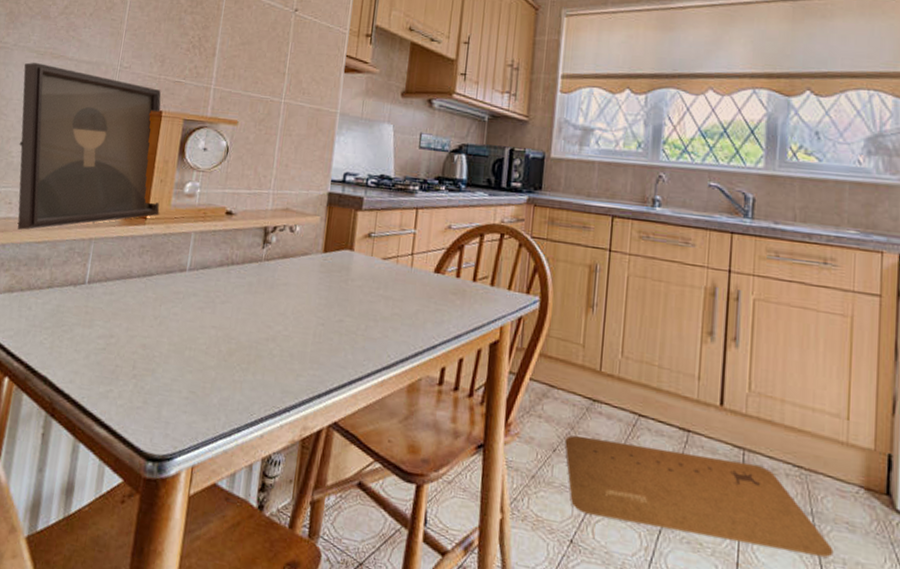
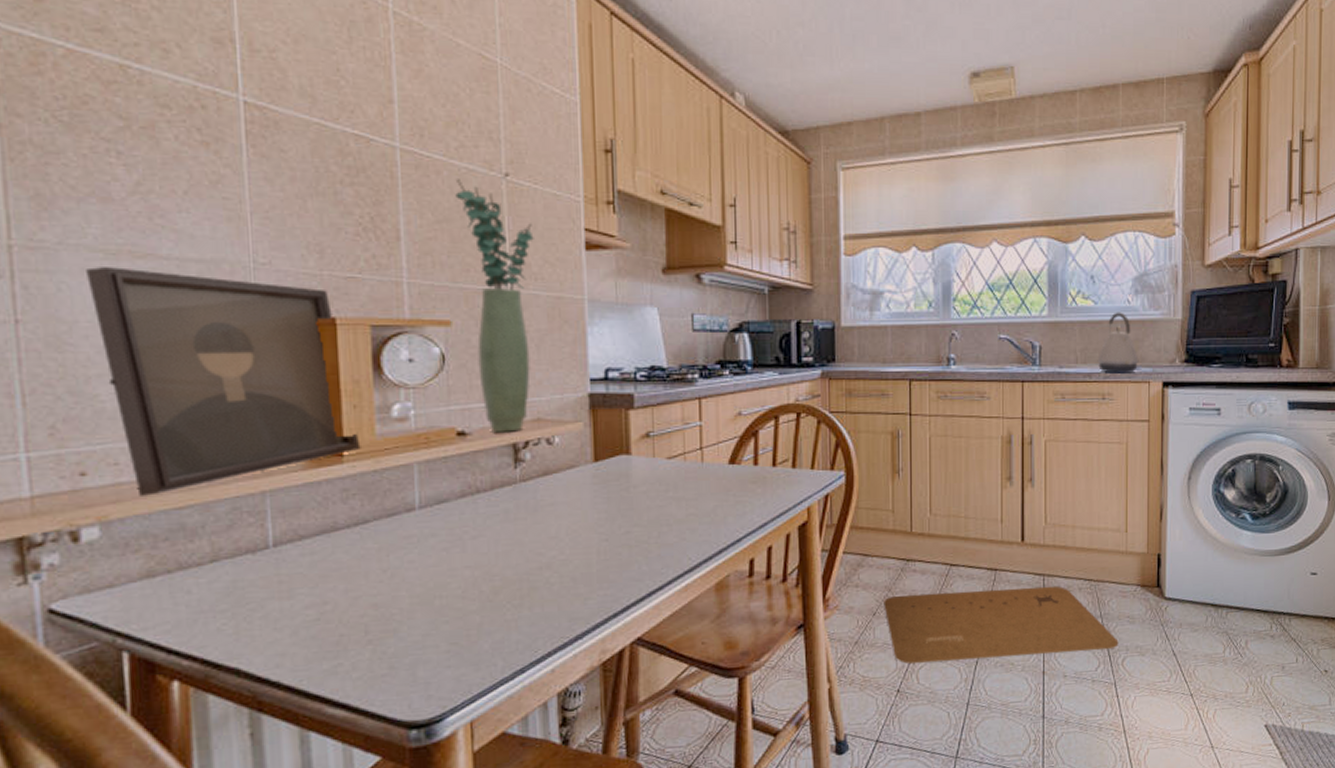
vase: none [248,12,308,218] -> present [455,179,534,433]
kettle: none [819,172,870,240] -> present [1097,312,1139,373]

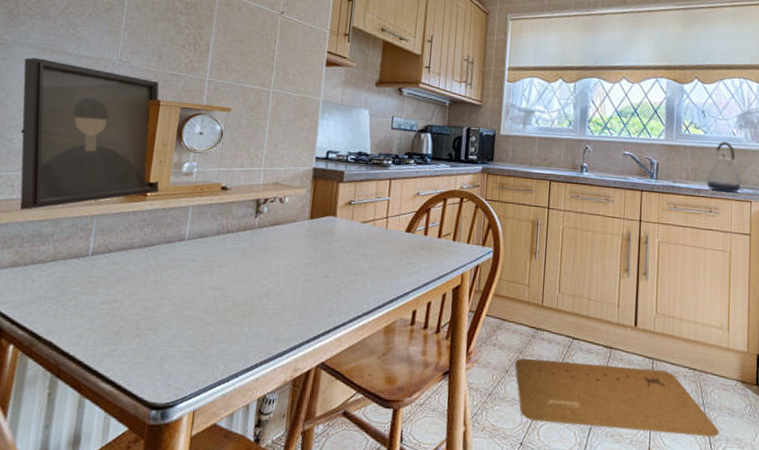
vase: present [455,179,534,433] -> none [242,14,293,191]

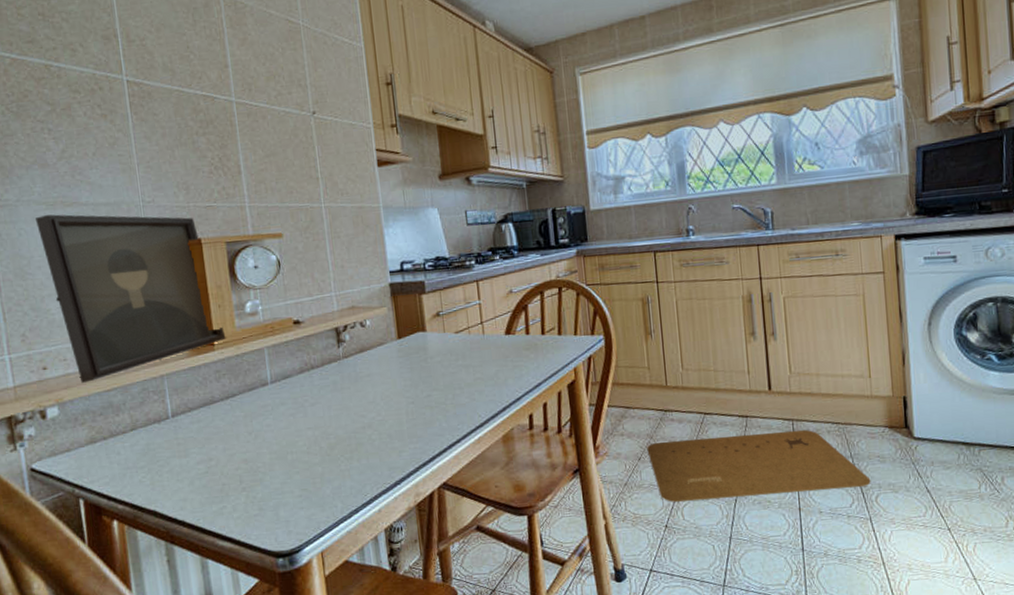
kettle: present [705,141,742,193] -> none [828,173,870,231]

